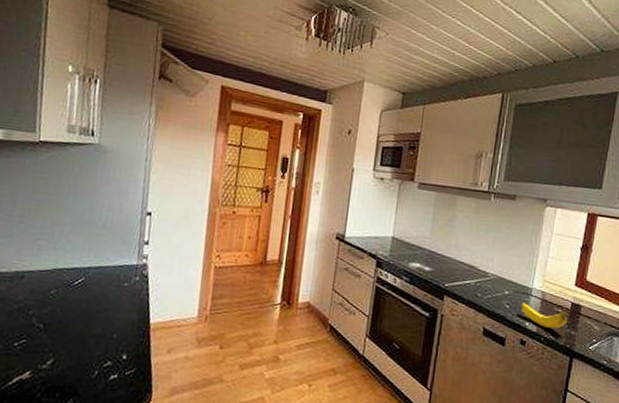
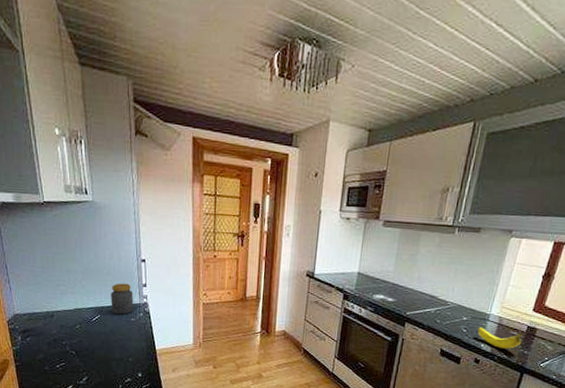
jar: none [100,239,131,278] -> present [111,283,134,315]

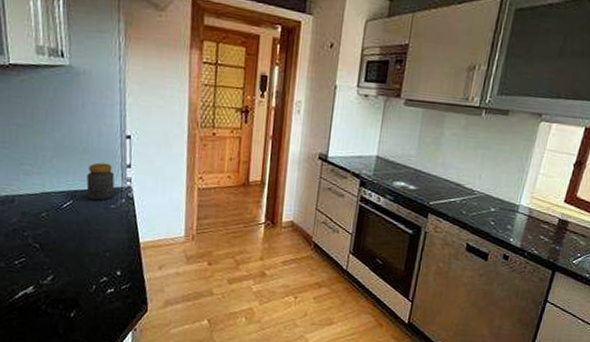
fruit: present [477,327,524,349] -> none [506,219,555,244]

